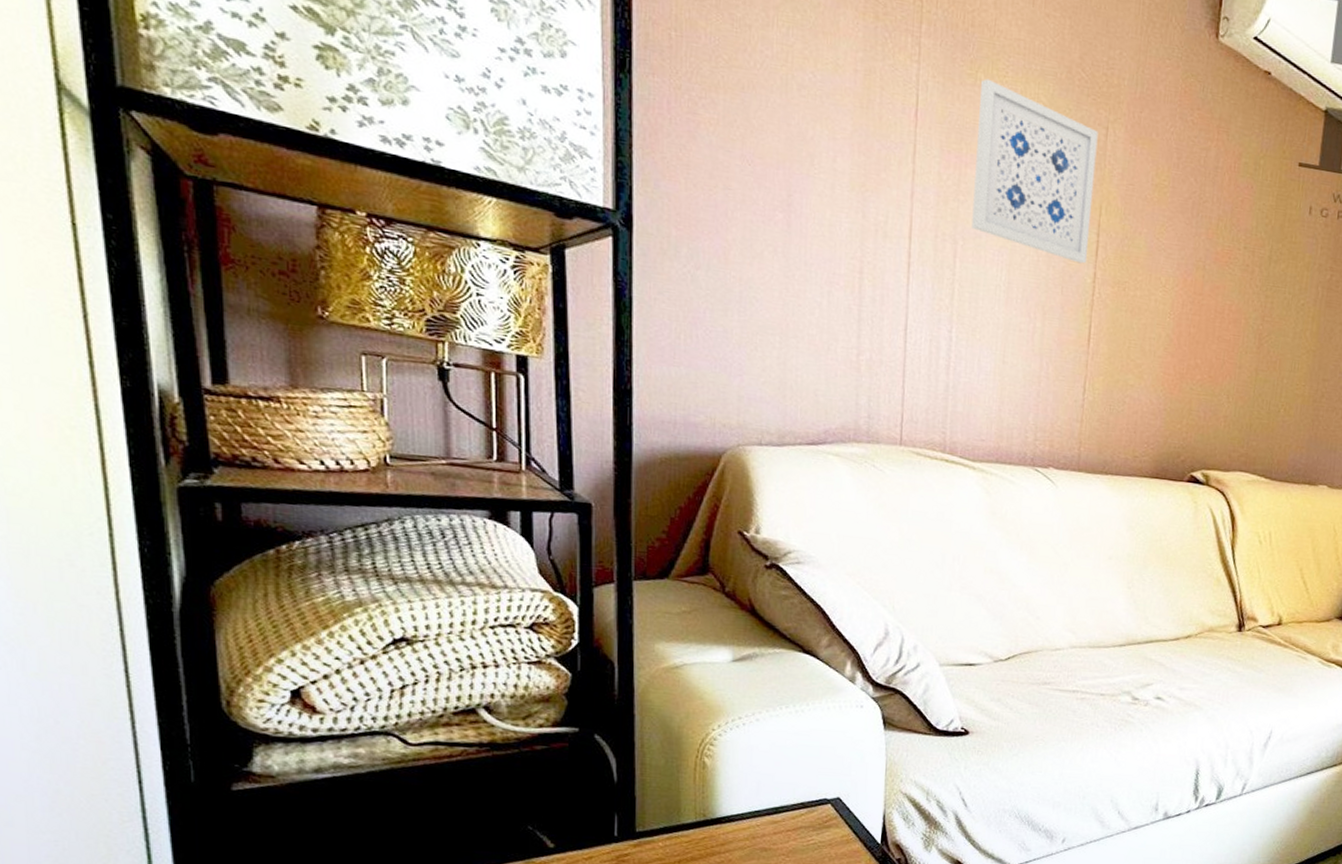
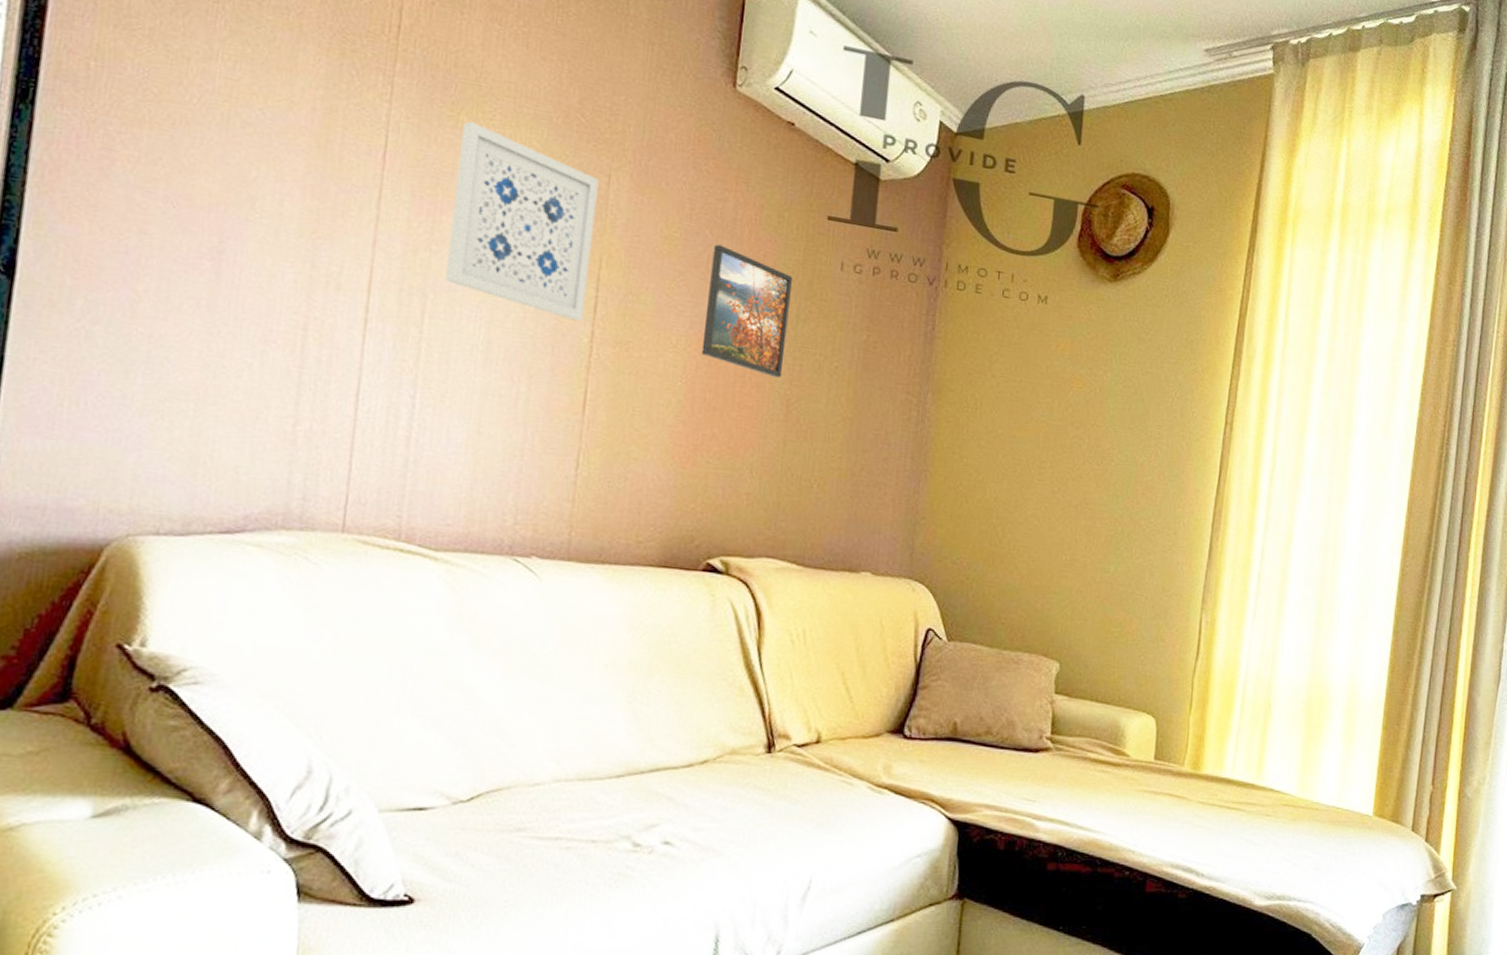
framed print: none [1186,191,1267,314] -> present [701,244,794,378]

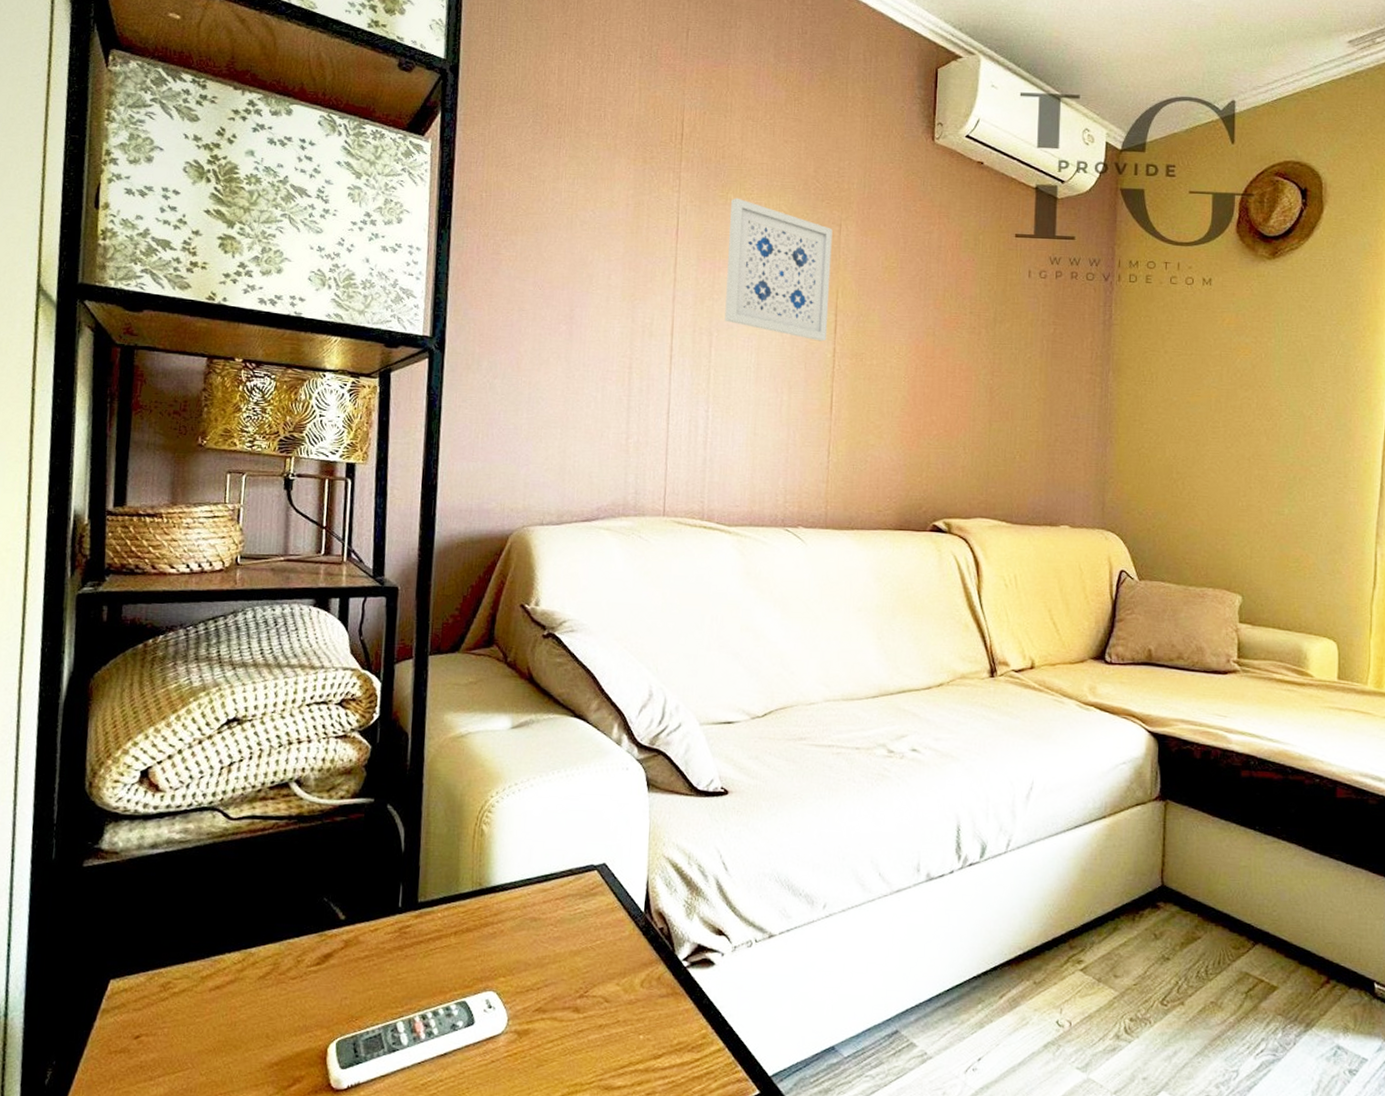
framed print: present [701,244,794,378] -> none [919,268,990,371]

